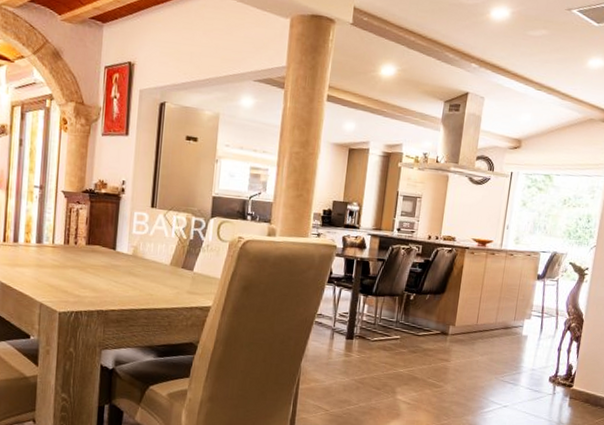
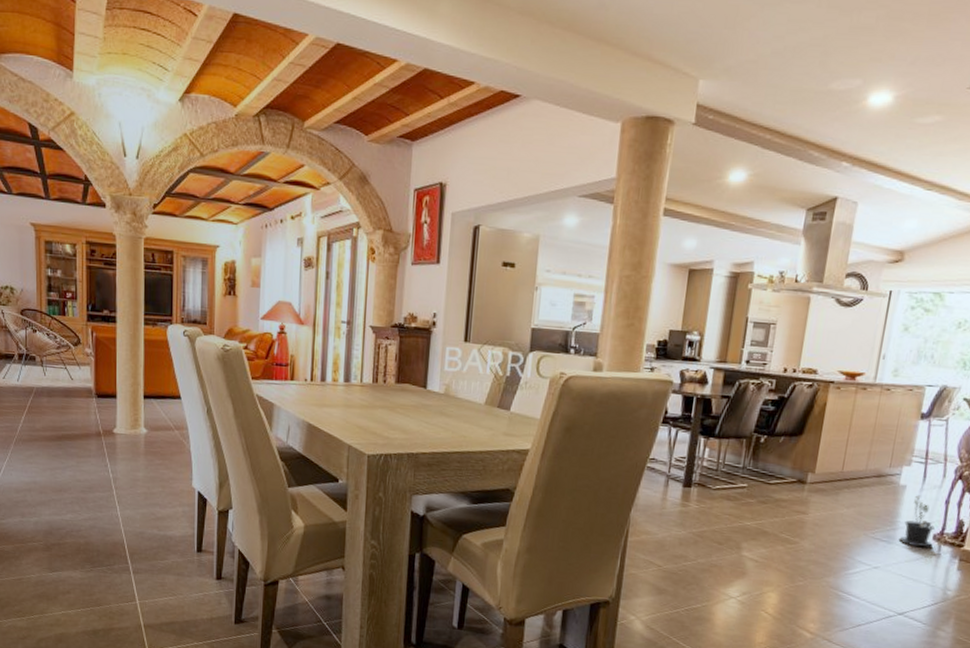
potted plant: none [522,344,550,389] -> present [898,495,935,548]

